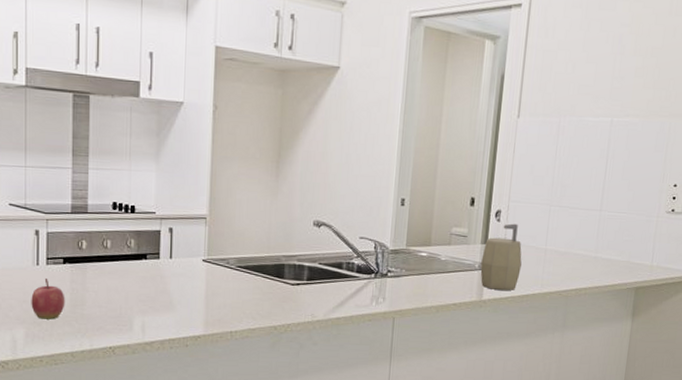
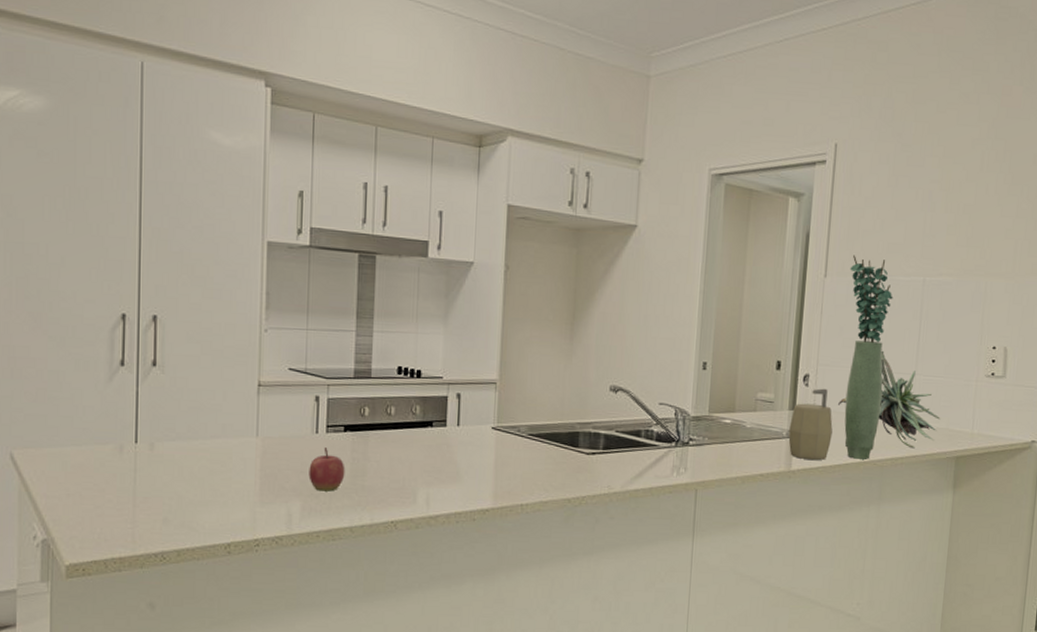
plant: none [526,188,623,280] -> present [837,350,941,449]
vase: none [532,96,582,290] -> present [844,255,893,459]

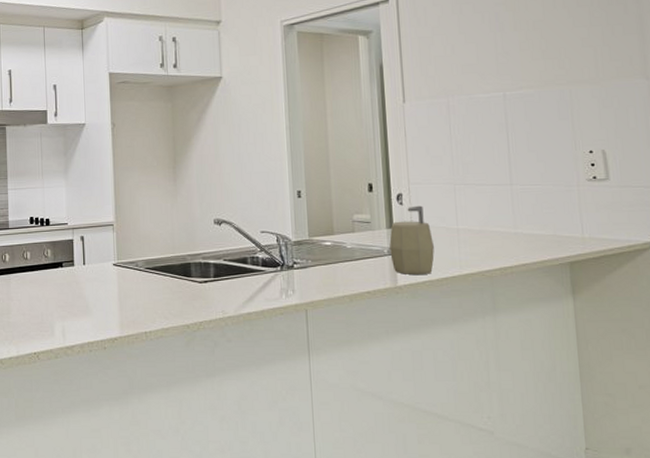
plant: present [837,350,941,449] -> none [435,164,546,257]
vase: present [844,255,893,459] -> none [427,79,481,271]

